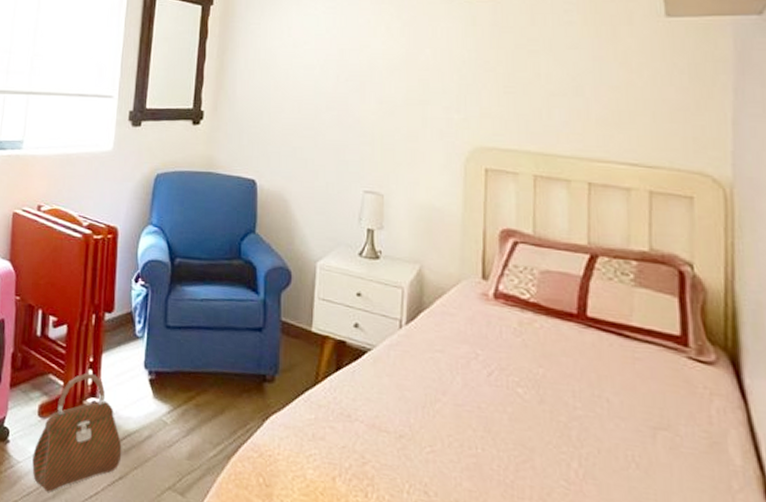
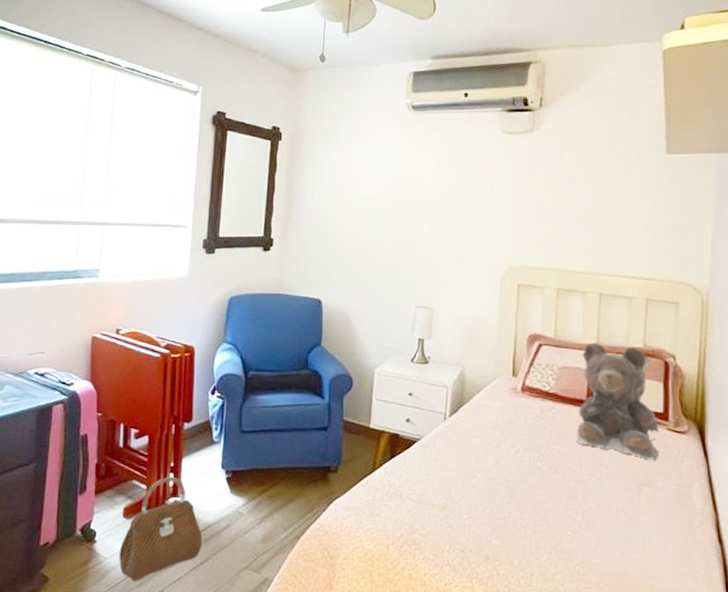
teddy bear: none [566,242,678,397] -> present [576,343,659,461]

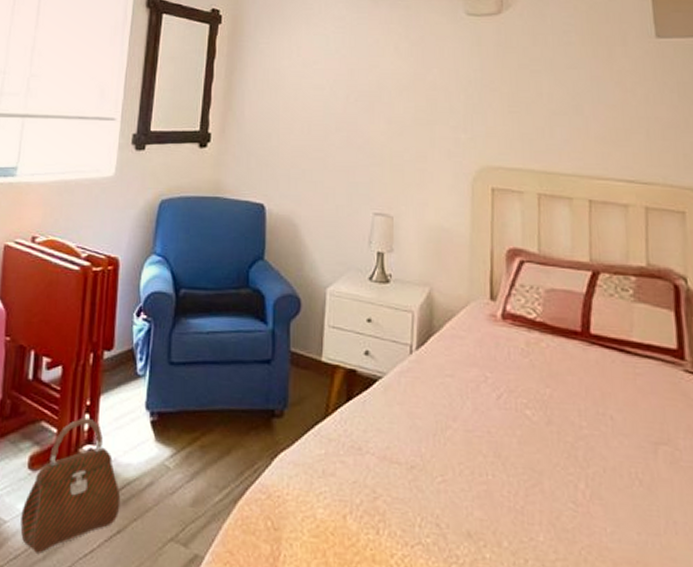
teddy bear: present [576,343,659,461] -> none [571,260,677,411]

